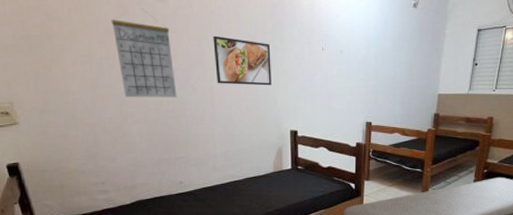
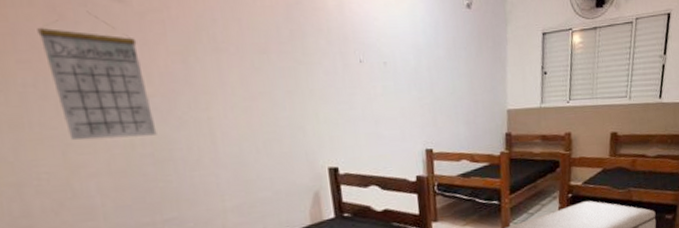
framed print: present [213,35,272,86] -> none [205,47,297,113]

